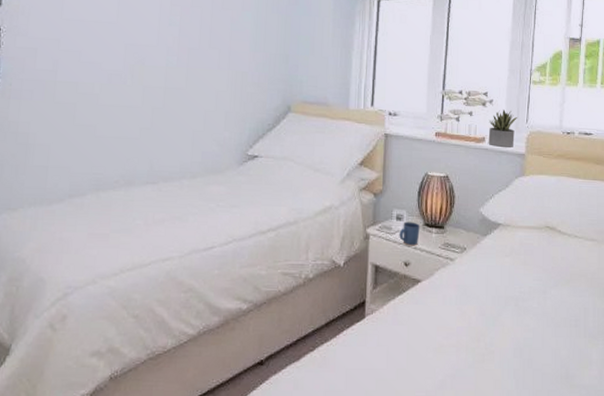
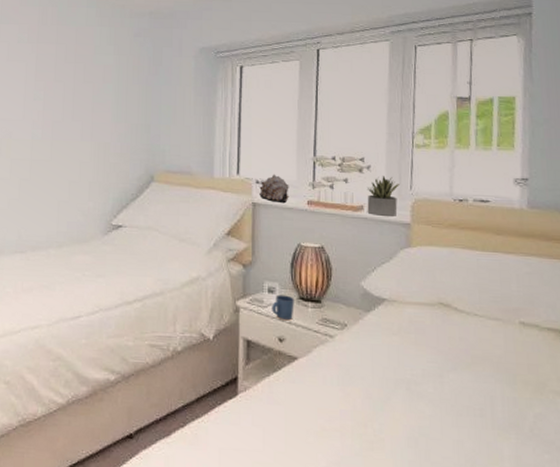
seashell: none [392,106,419,135] -> present [259,174,289,204]

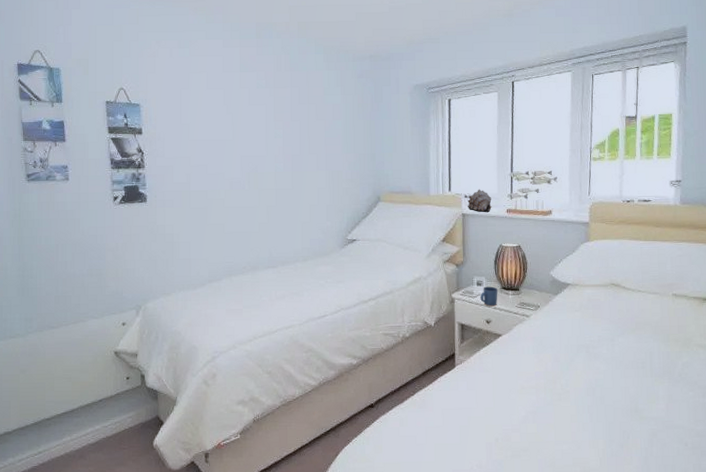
succulent plant: present [366,176,399,216] -> none [554,185,580,218]

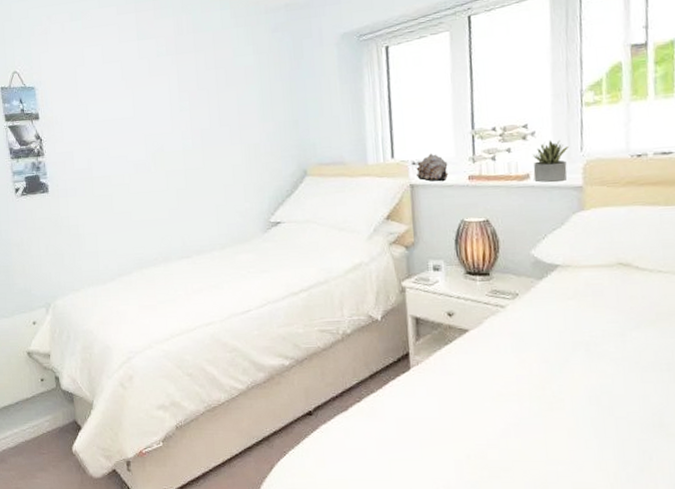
mug: present [480,286,498,307] -> none [438,271,462,296]
succulent plant: none [554,185,580,218] -> present [532,140,568,182]

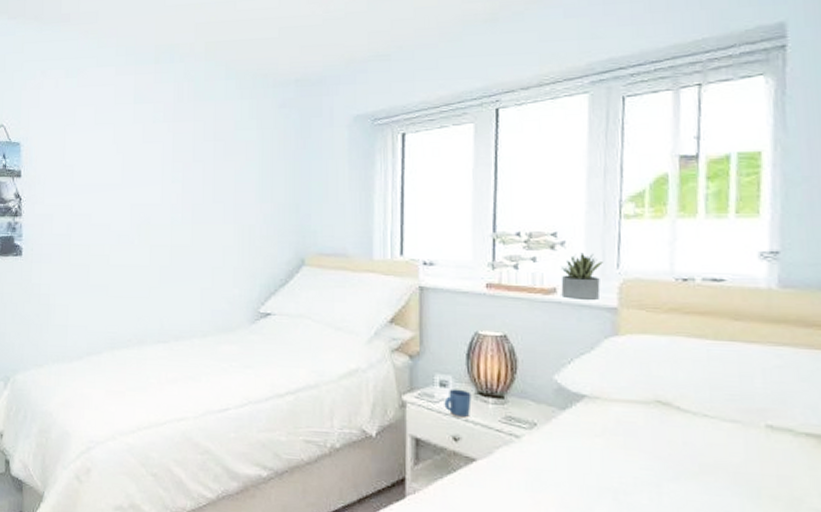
seashell: present [416,153,449,182] -> none [427,254,464,287]
mug: none [438,271,462,296] -> present [444,389,472,418]

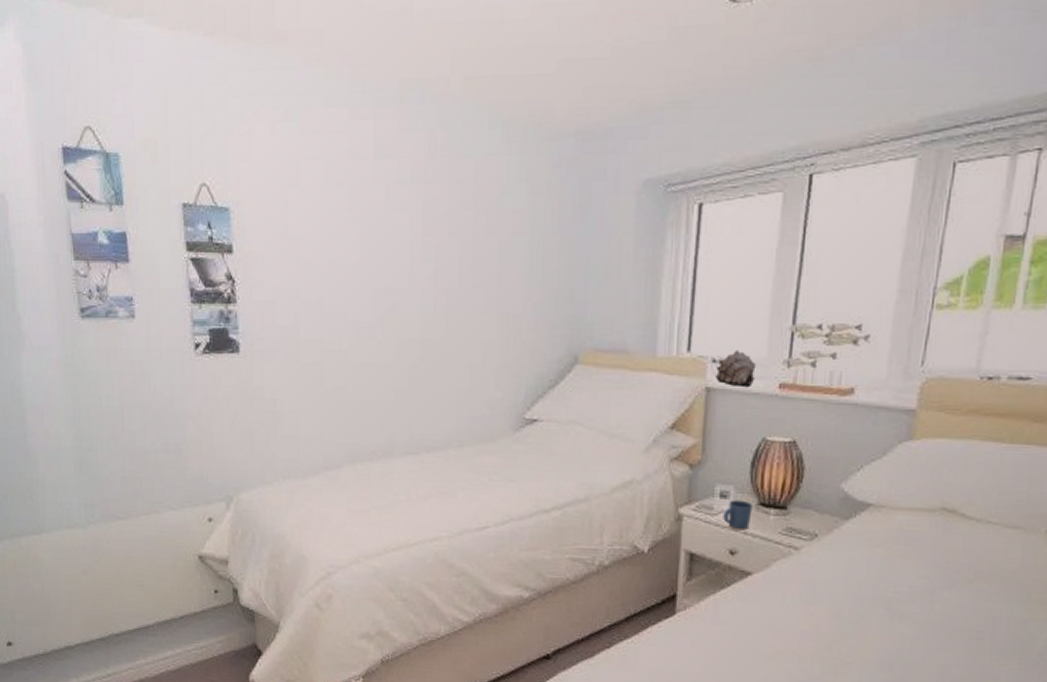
seashell: none [427,254,464,287] -> present [716,349,756,388]
succulent plant: present [560,252,603,300] -> none [858,348,907,401]

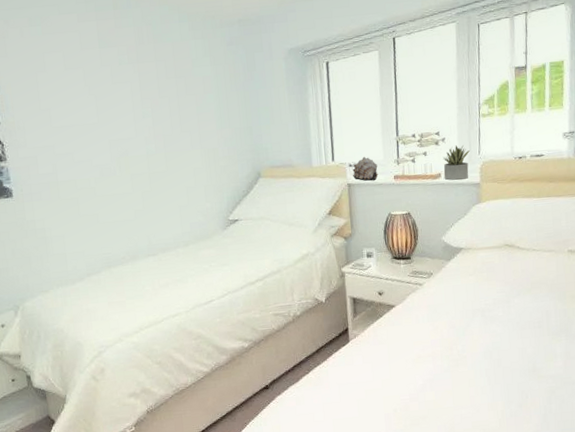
mug: present [723,500,753,531] -> none [371,257,389,278]
succulent plant: none [858,348,907,401] -> present [443,145,470,180]

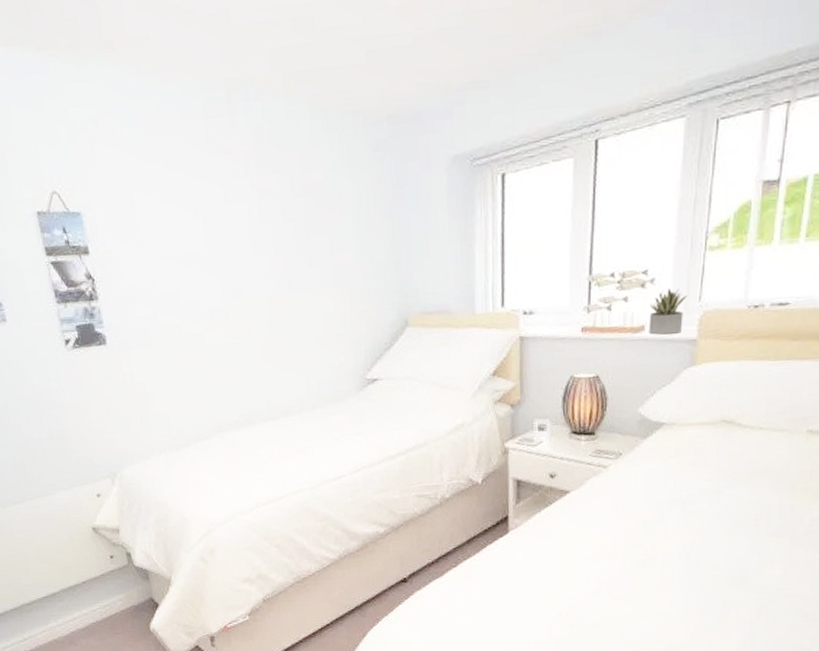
seashell: present [352,156,379,182] -> none [527,301,561,334]

